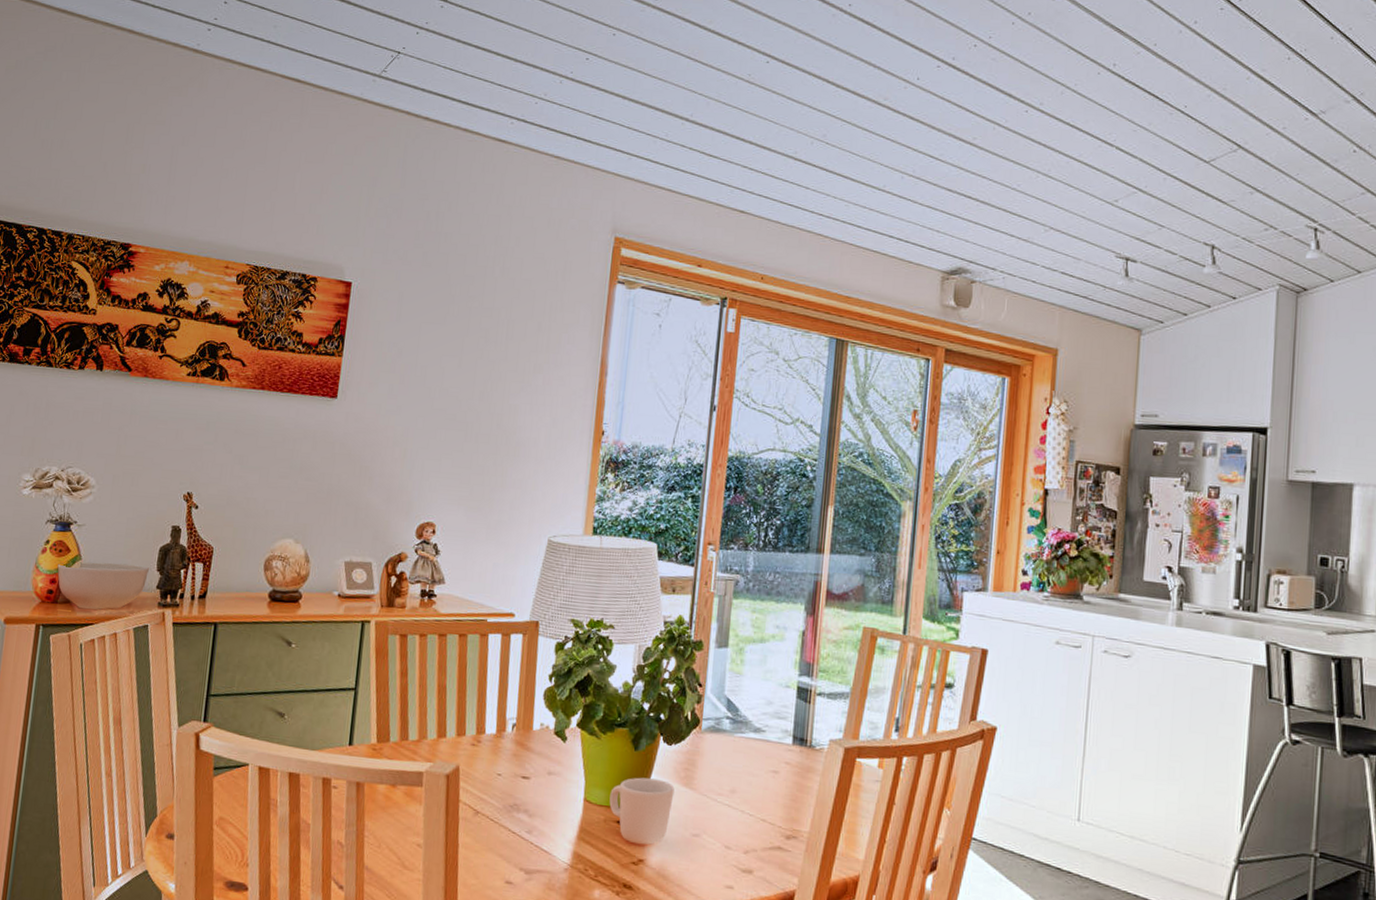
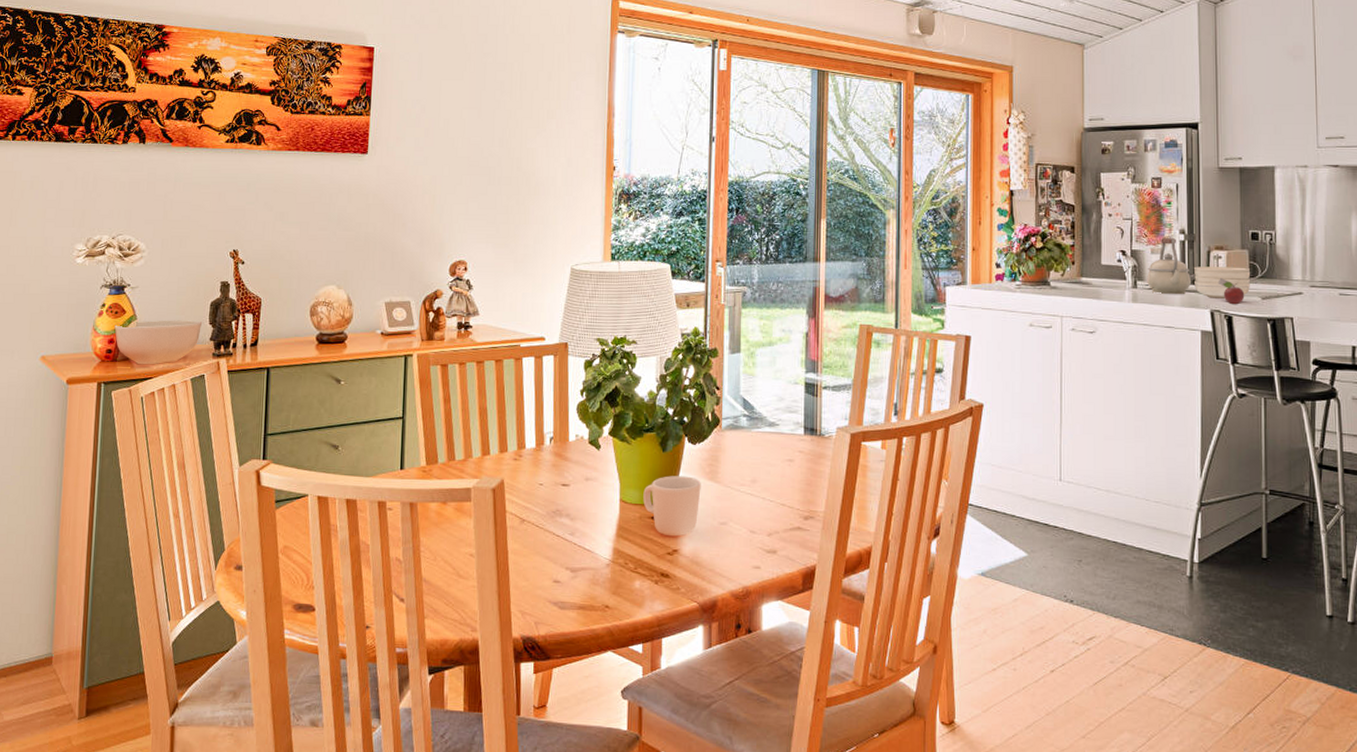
kettle: none [1195,555,1246,623] -> present [1147,237,1191,295]
bowl: none [1249,591,1317,632] -> present [1193,266,1251,300]
fruit: none [1277,606,1308,639] -> present [1218,278,1245,305]

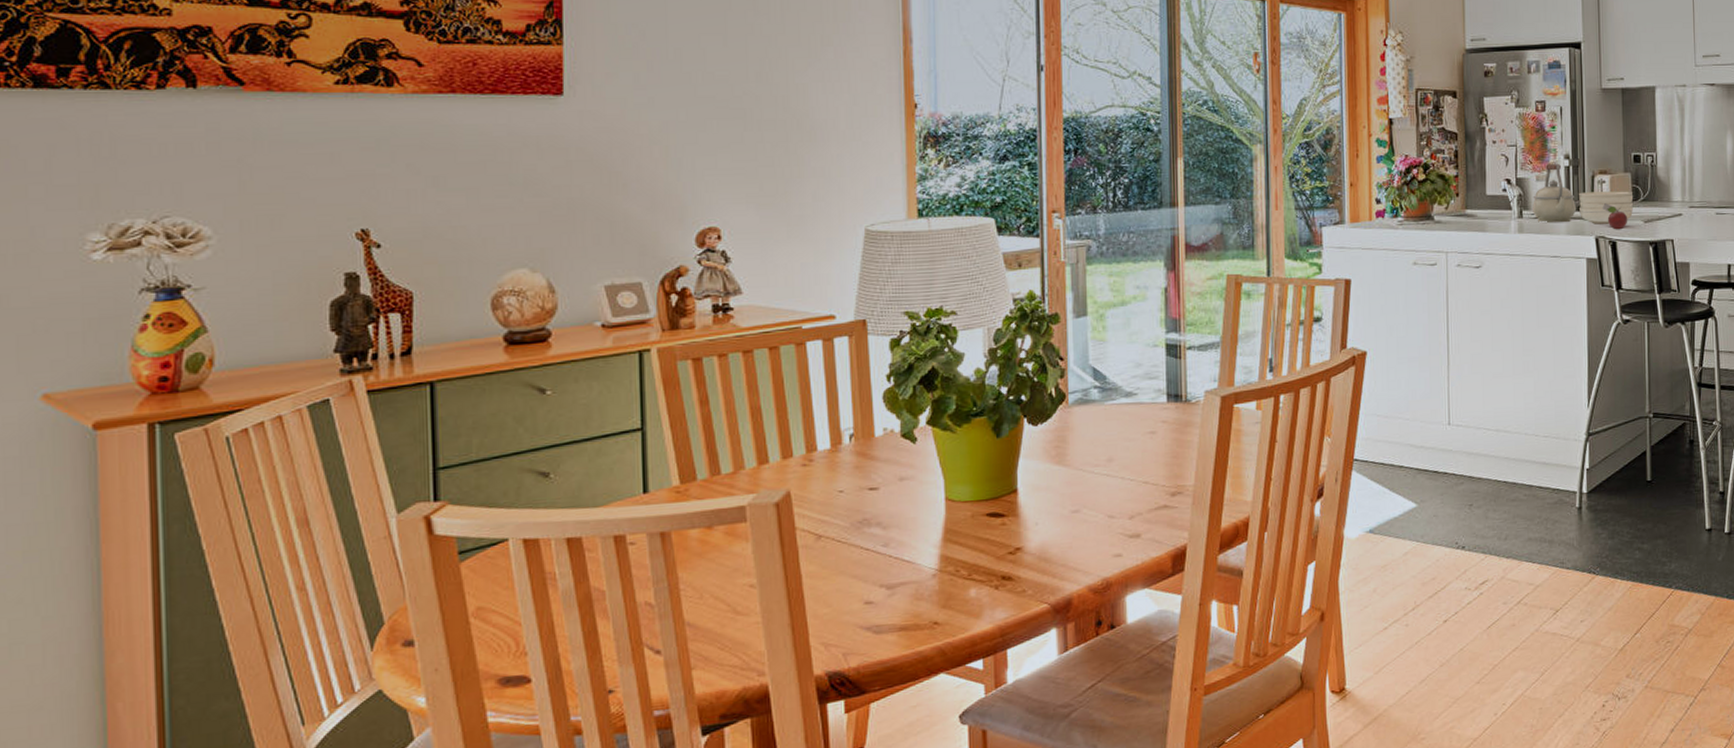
bowl: present [114,320,202,365] -> none [169,327,318,394]
mug: present [643,476,701,537] -> none [974,462,1047,534]

